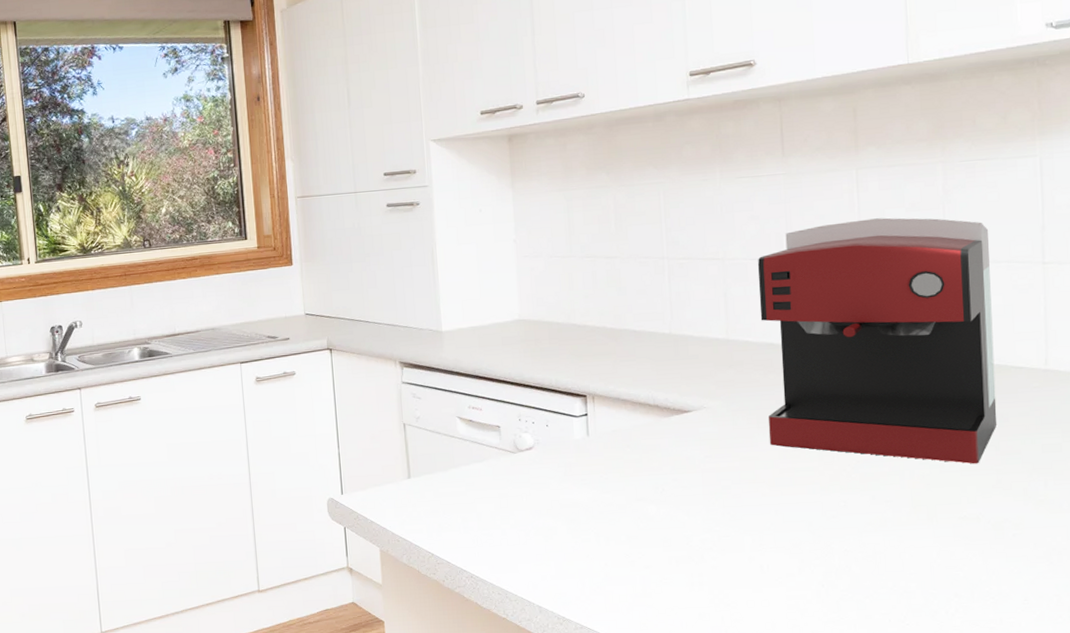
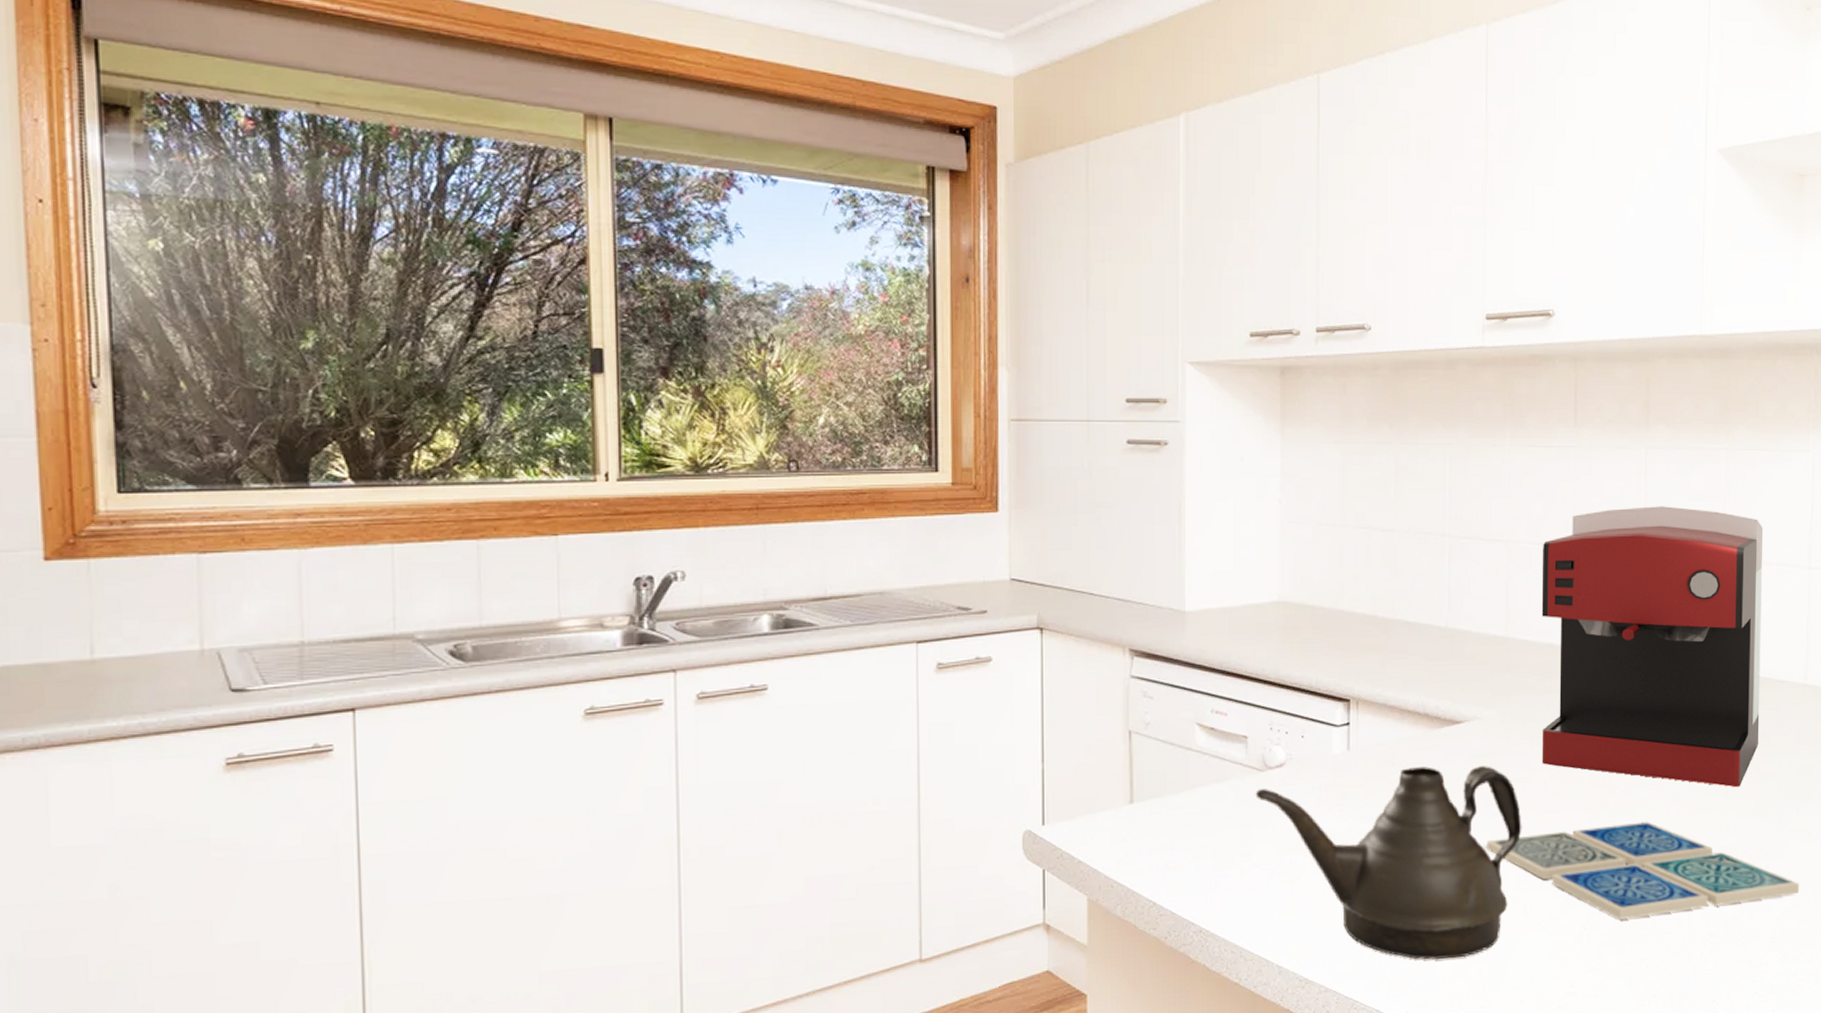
teapot: none [510,447,754,607] -> present [1255,766,1522,960]
drink coaster: none [721,494,1053,579] -> present [1487,821,1800,920]

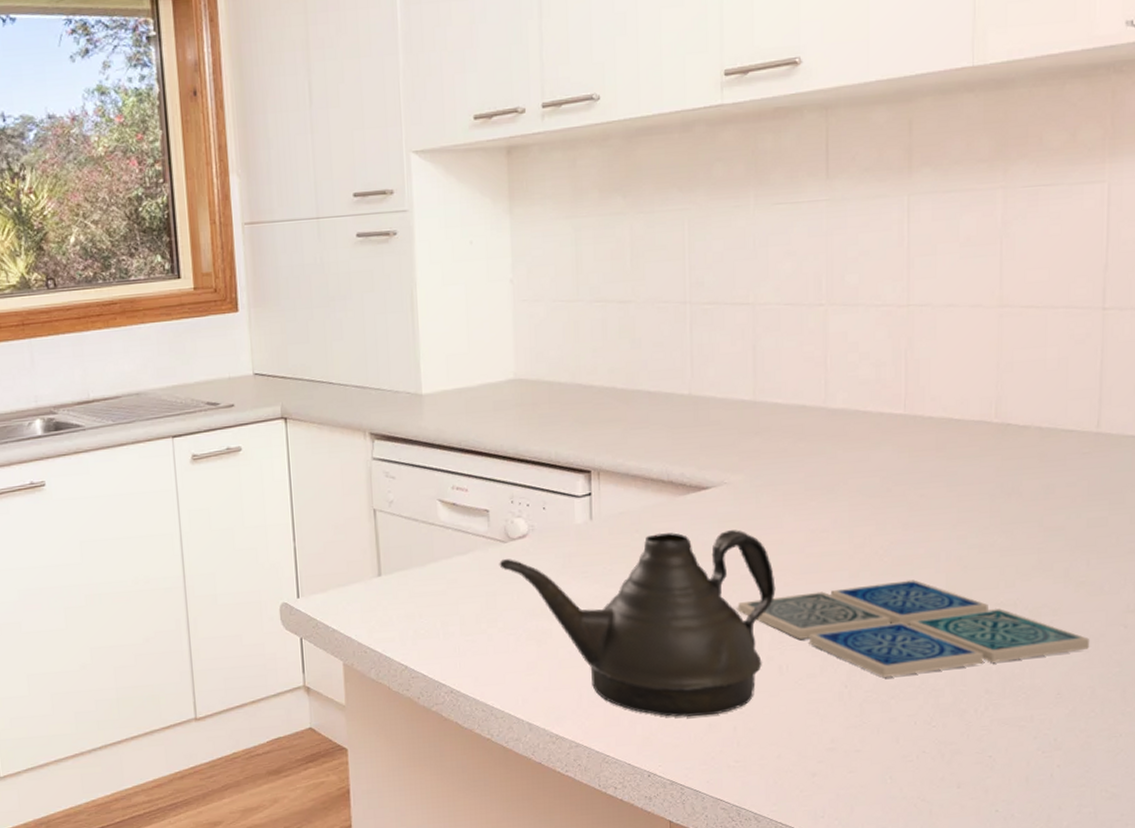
coffee maker: present [1541,506,1764,788] -> none [792,254,1048,543]

